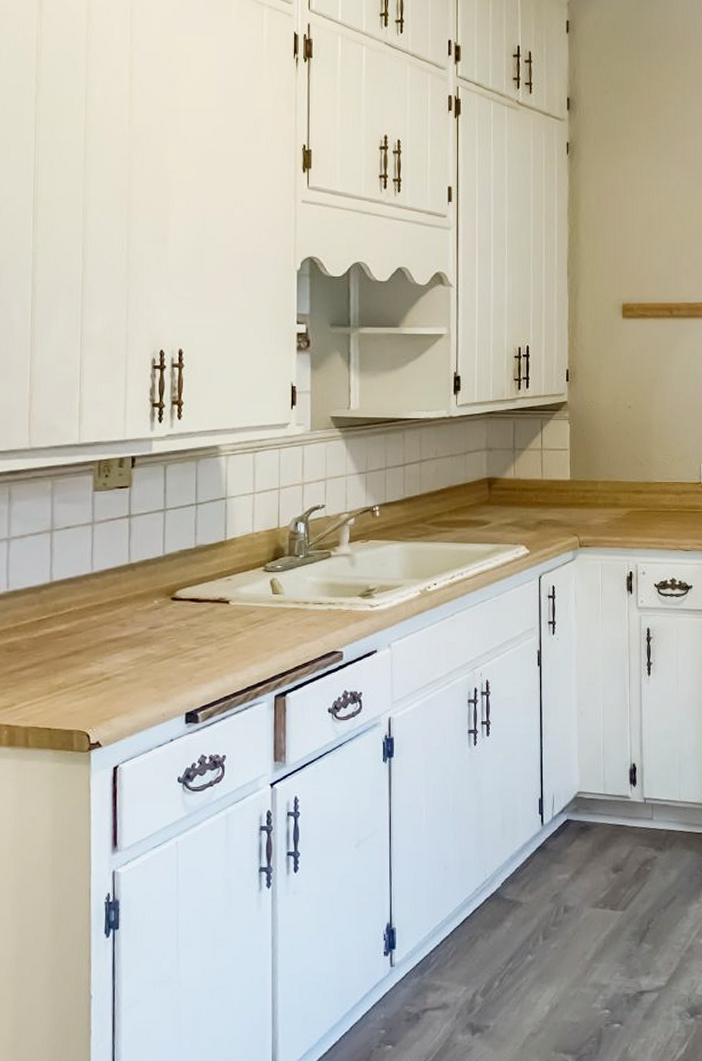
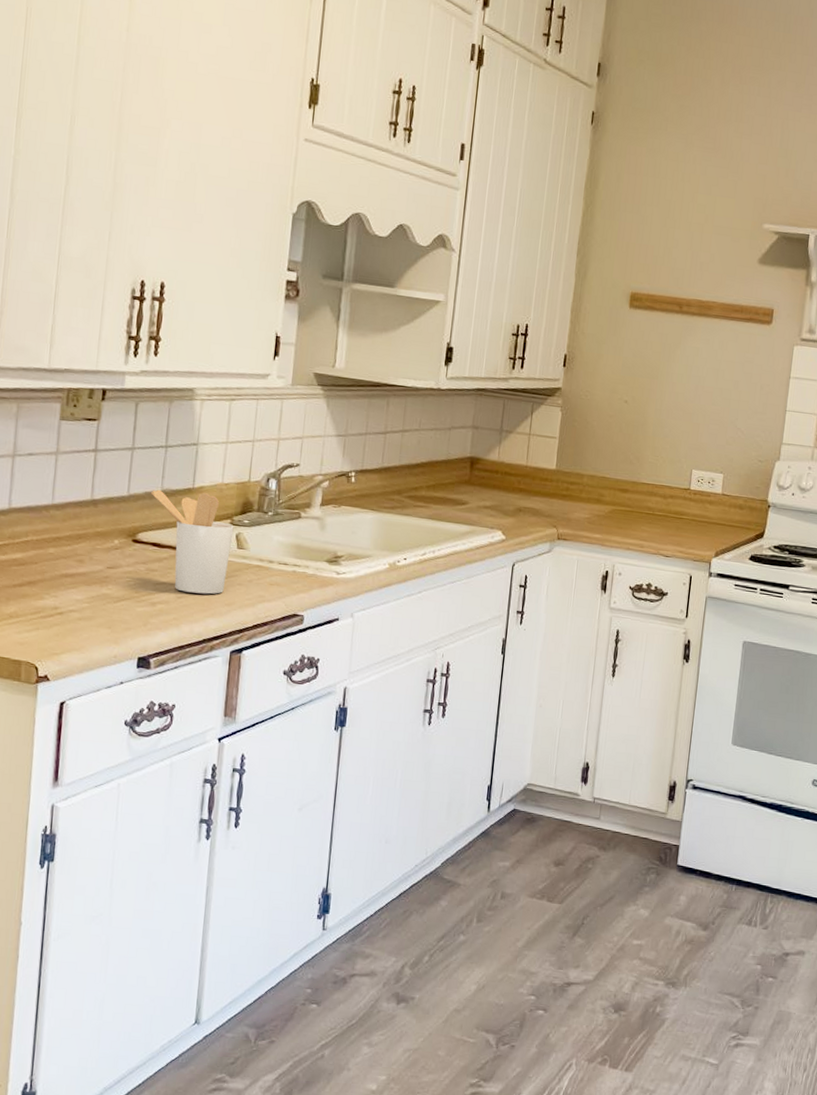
utensil holder: none [185,544,268,643] -> present [150,489,234,594]

